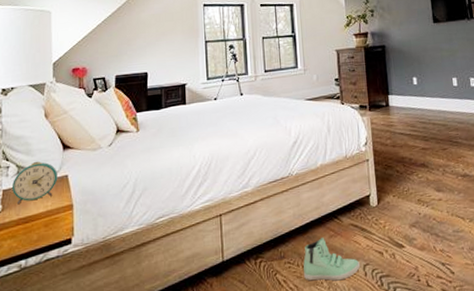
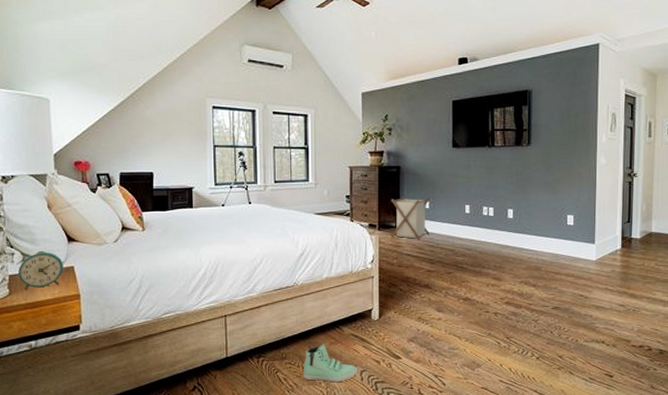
laundry basket: none [379,73,421,118] -> present [390,196,430,240]

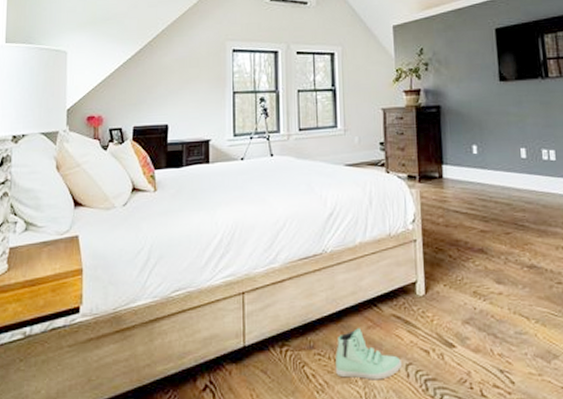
alarm clock: present [18,250,64,290] -> none [20,218,68,265]
laundry basket: present [390,196,430,240] -> none [432,141,480,193]

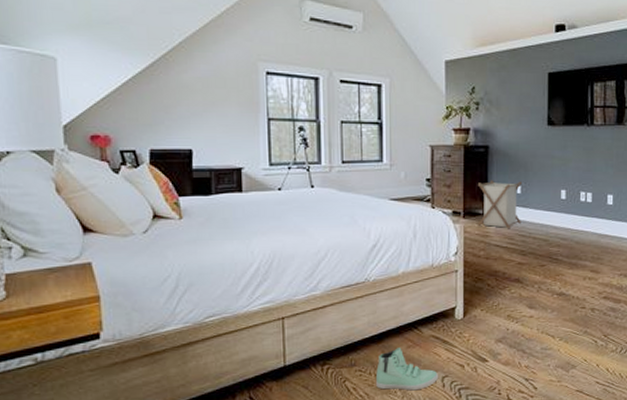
laundry basket: none [432,141,480,193] -> present [477,180,522,229]

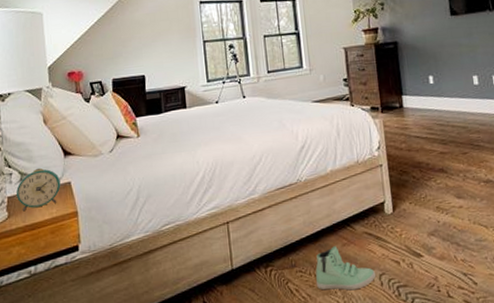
alarm clock: none [18,243,78,292] -> present [16,167,61,212]
laundry basket: present [477,180,522,229] -> none [392,72,438,120]

